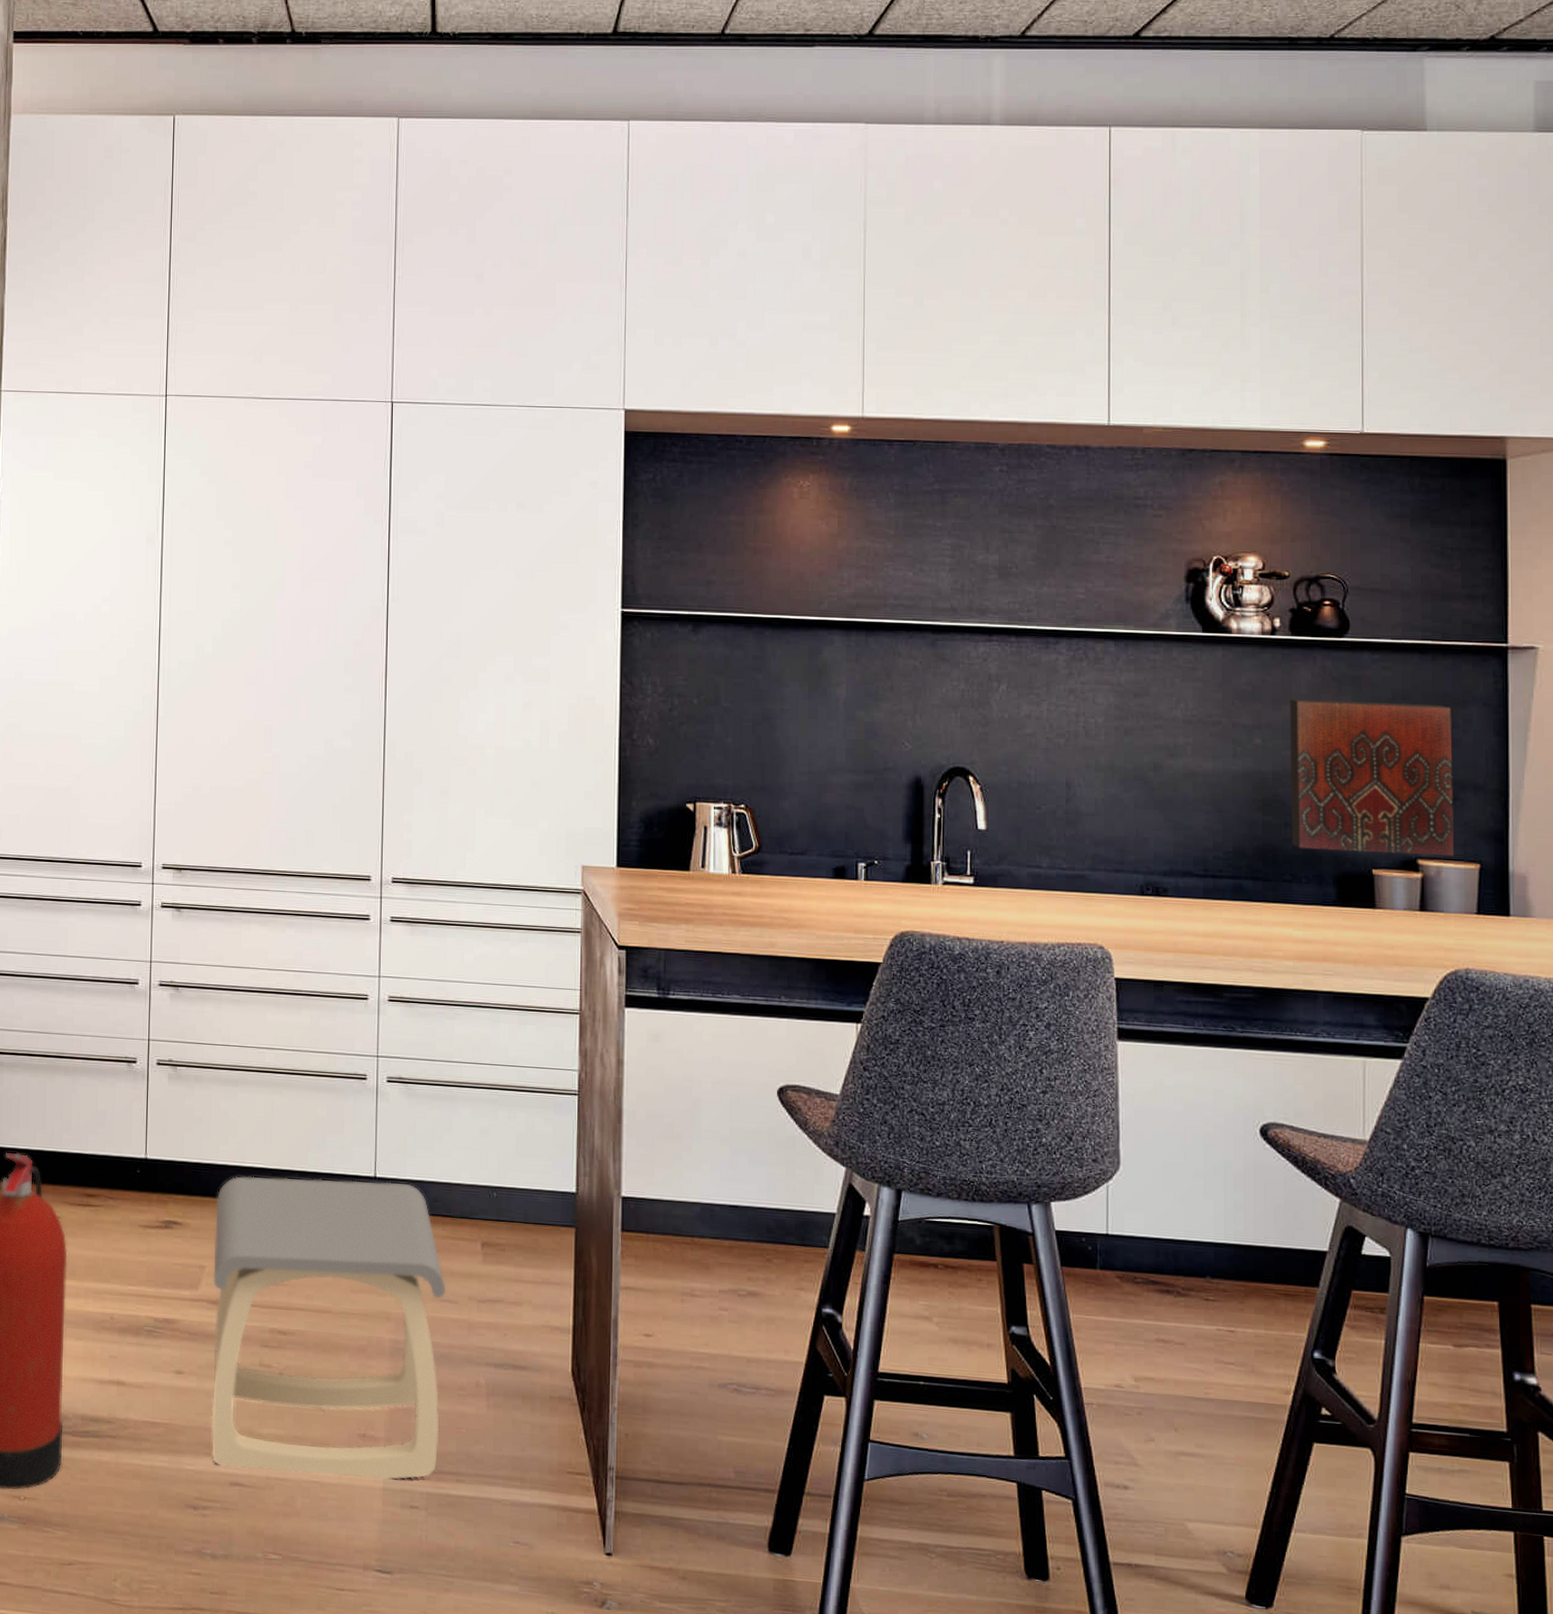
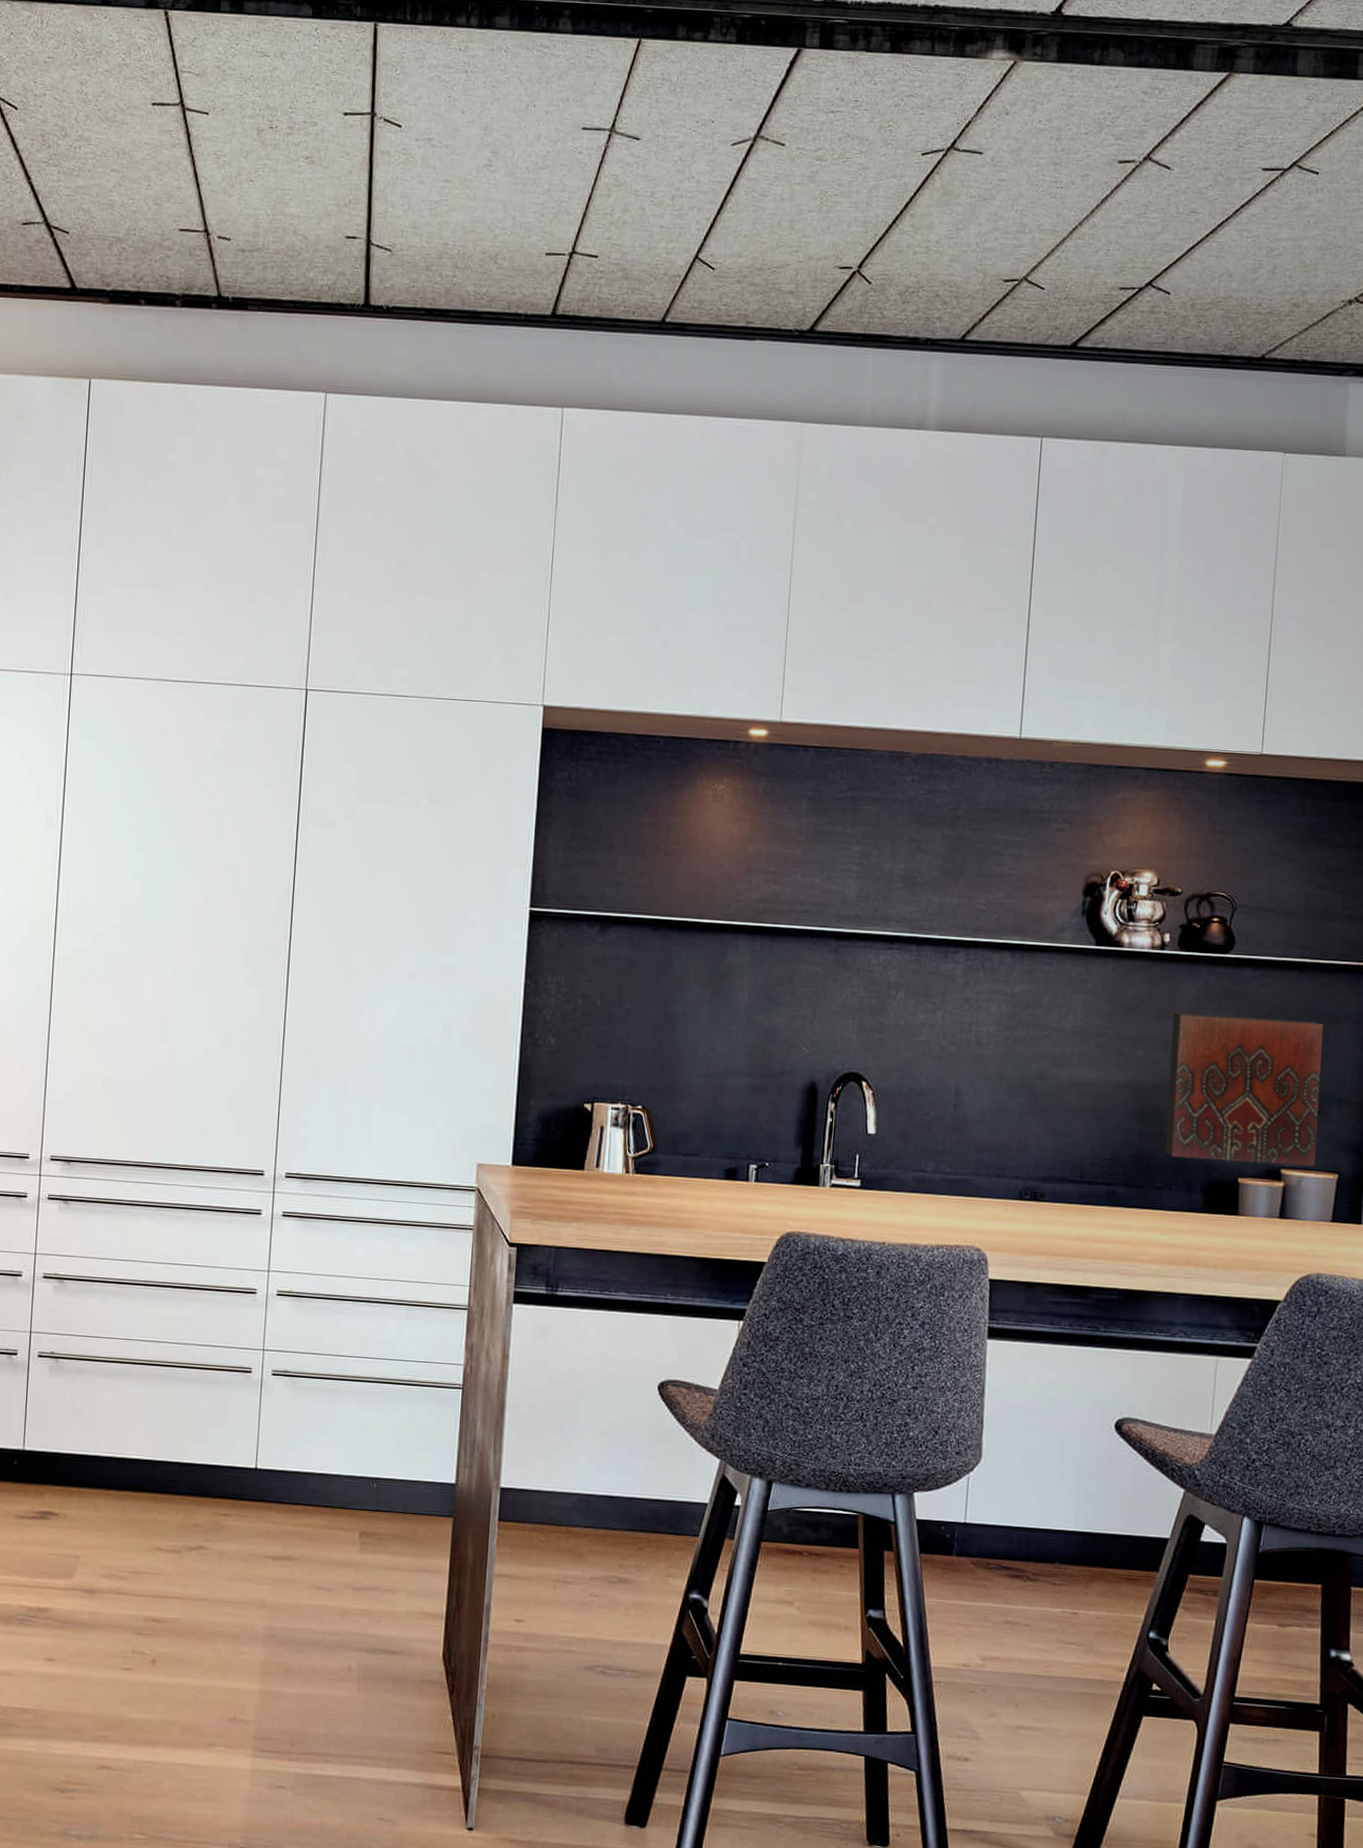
stool: present [211,1176,446,1481] -> none [80,1467,323,1762]

